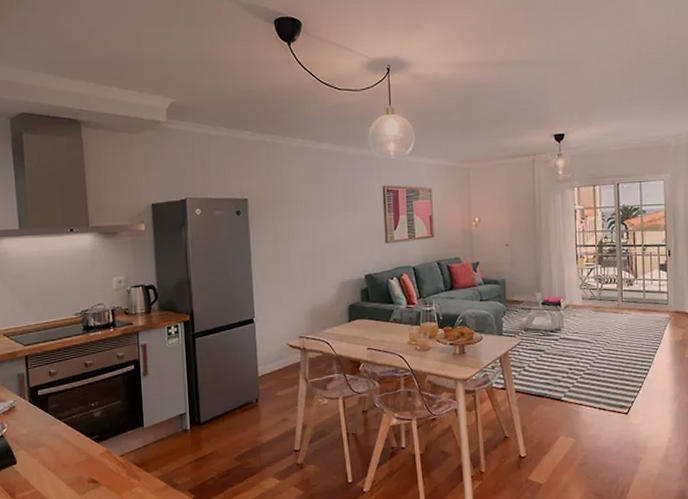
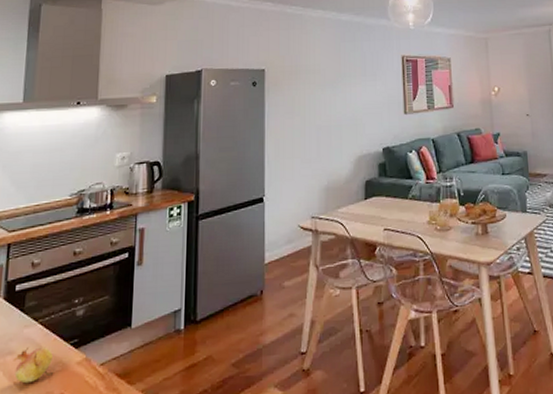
fruit: none [44,440,81,469] -> present [13,346,54,384]

